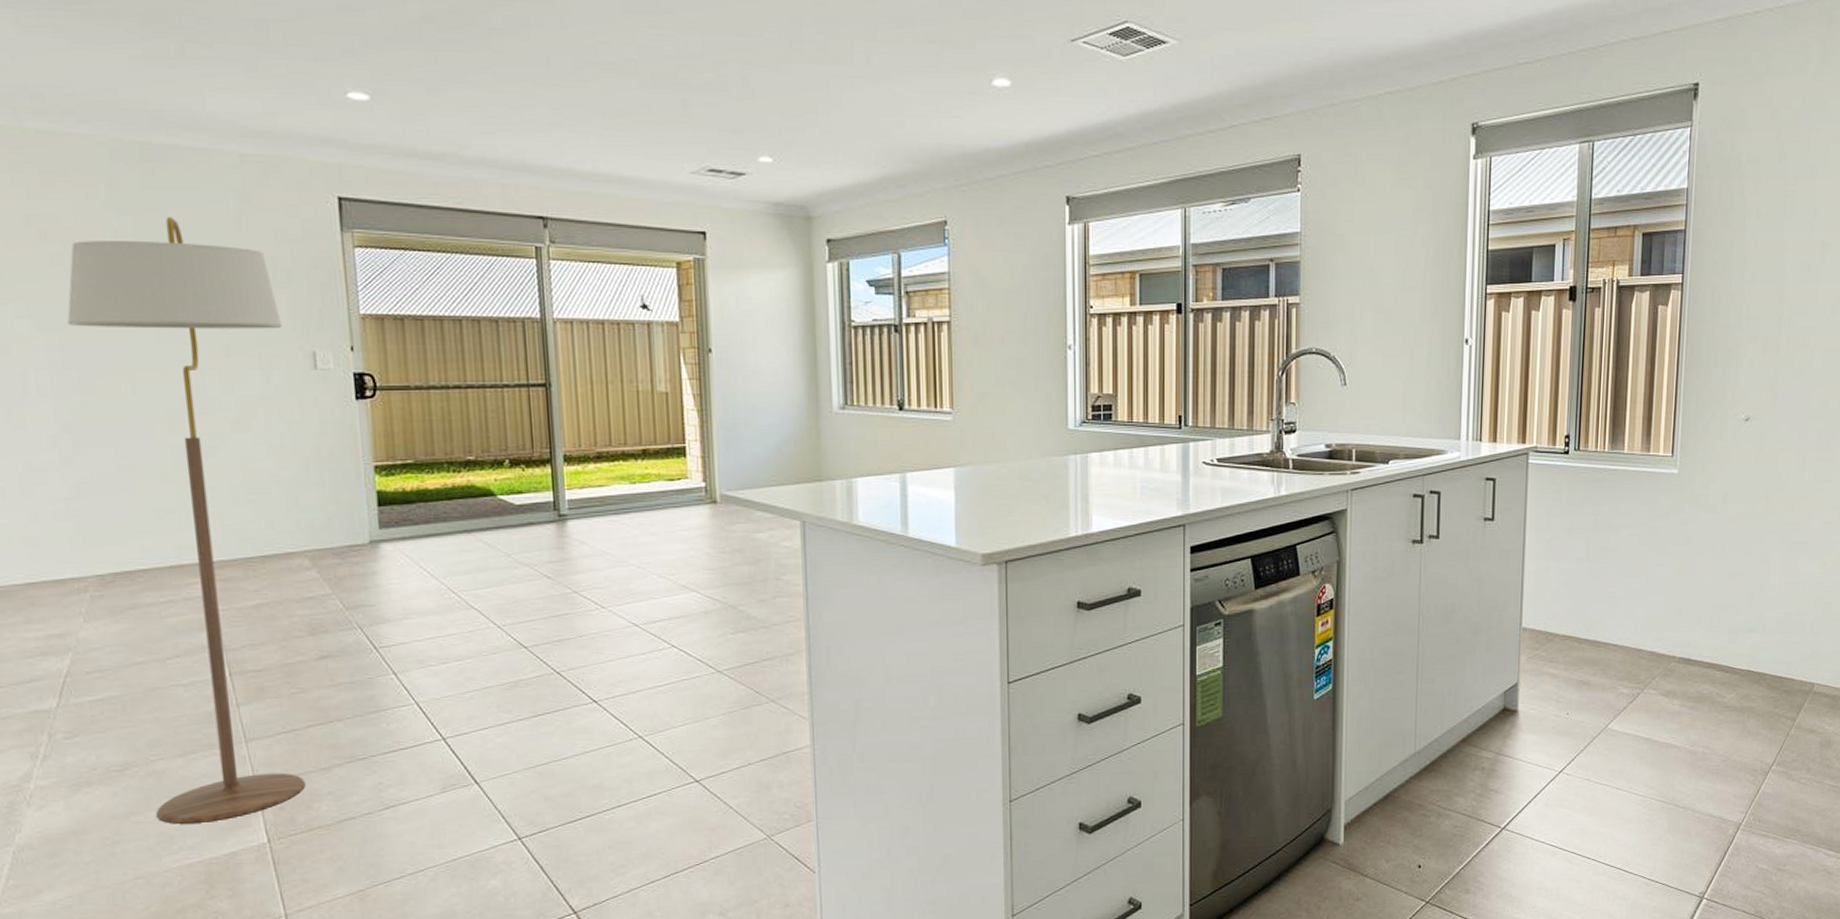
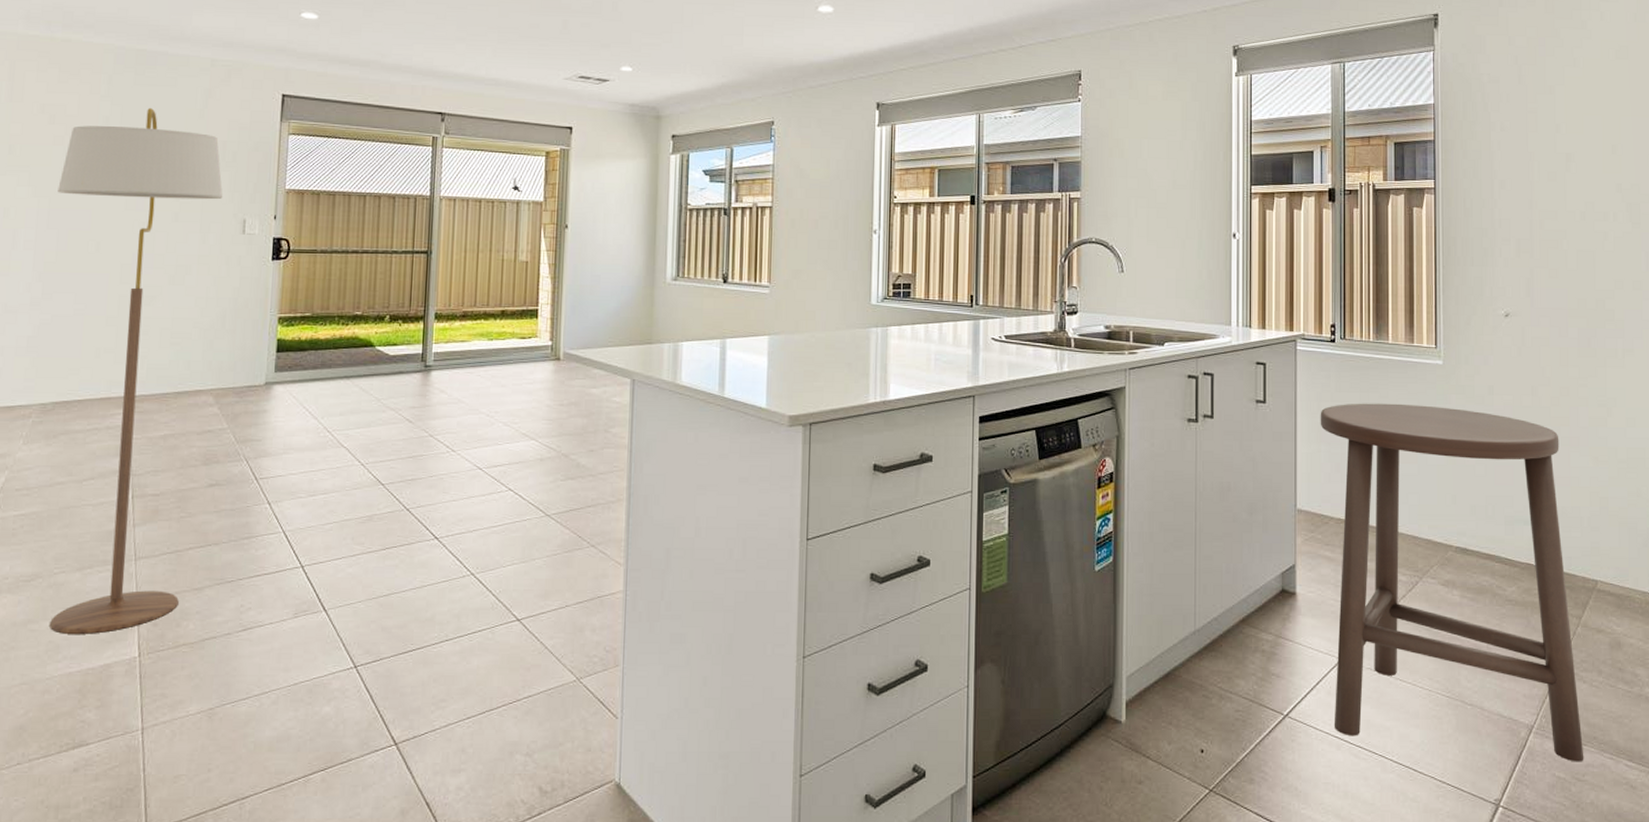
bar stool: none [1549,516,1790,854] -> present [1320,403,1584,762]

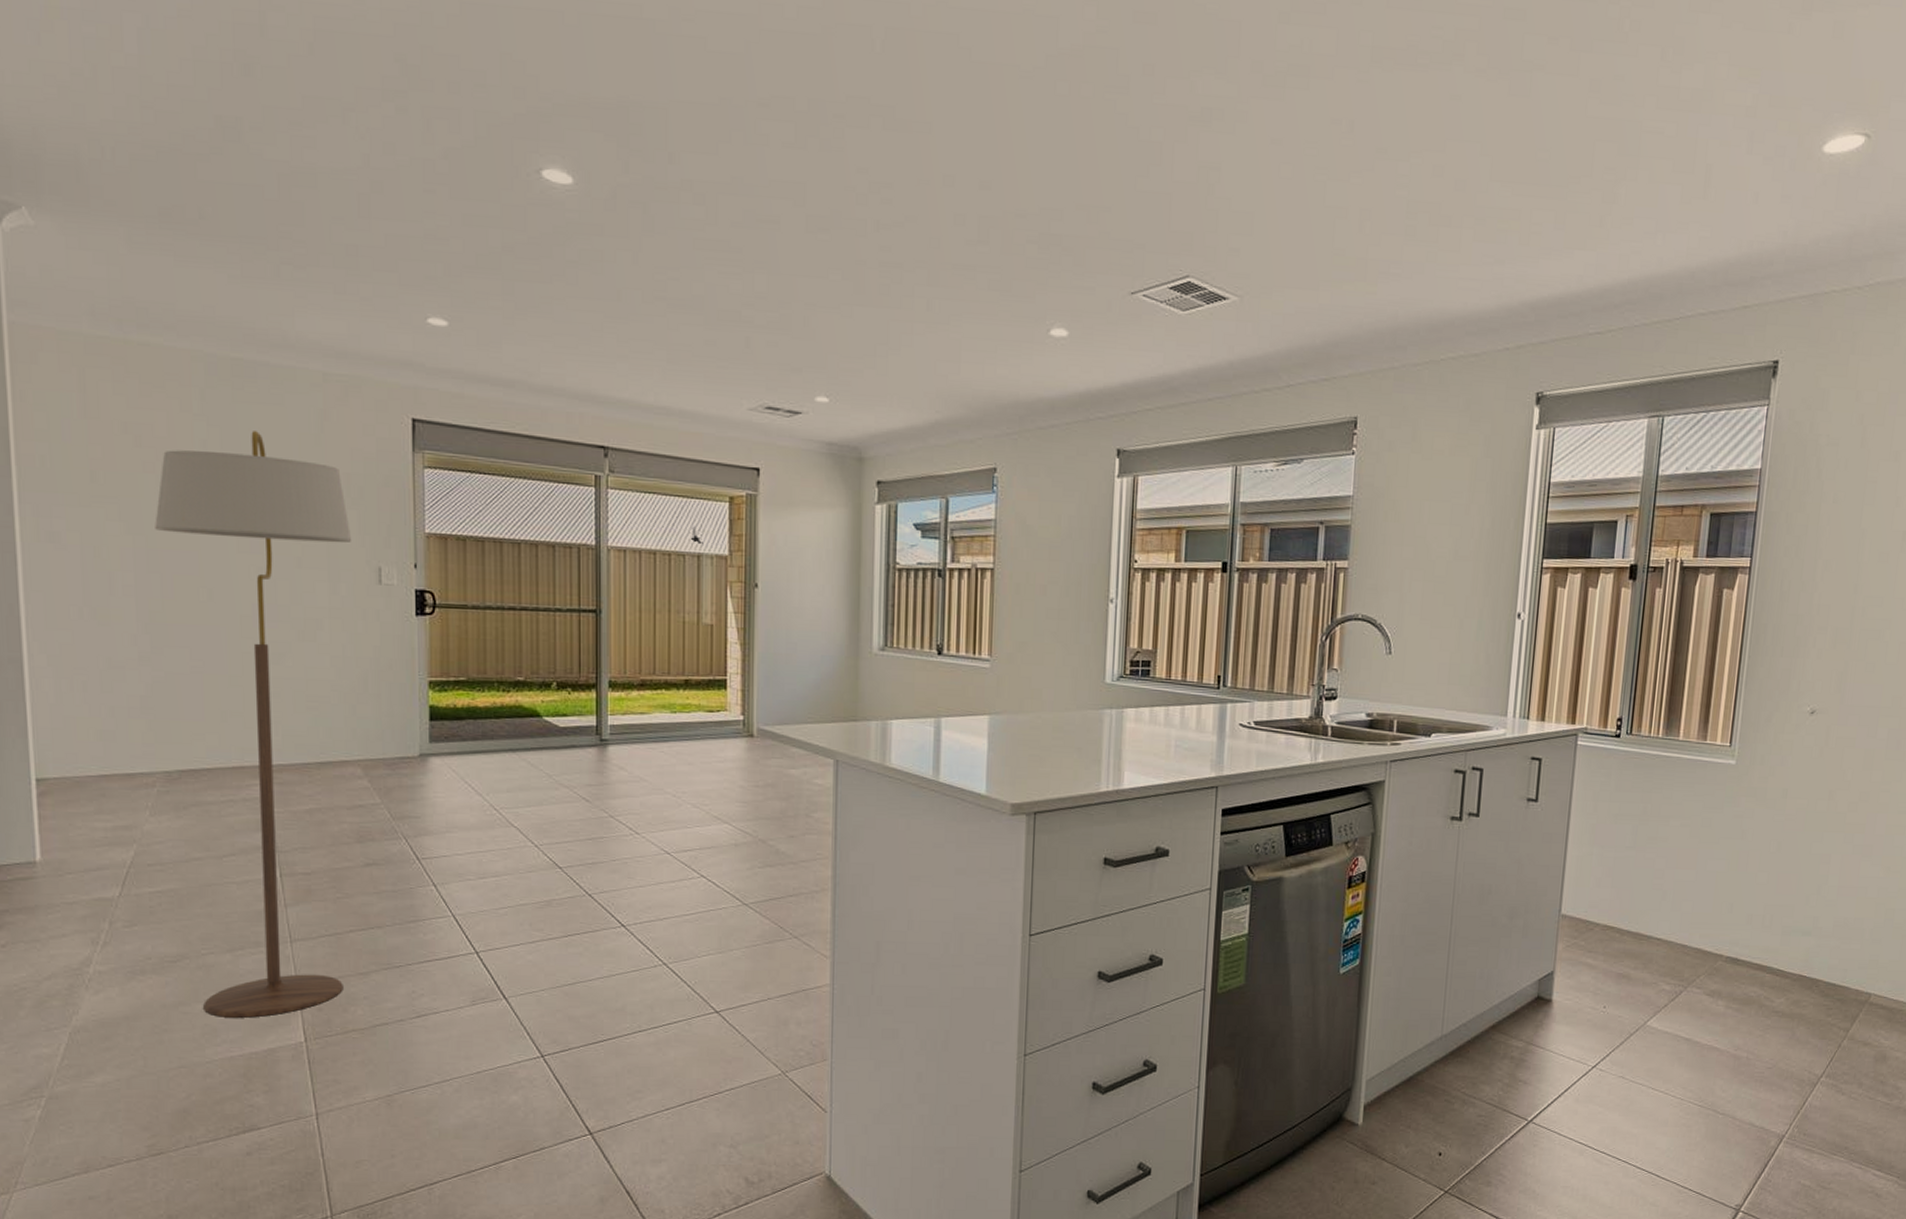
bar stool: present [1320,403,1584,762] -> none [1578,804,1852,1171]

